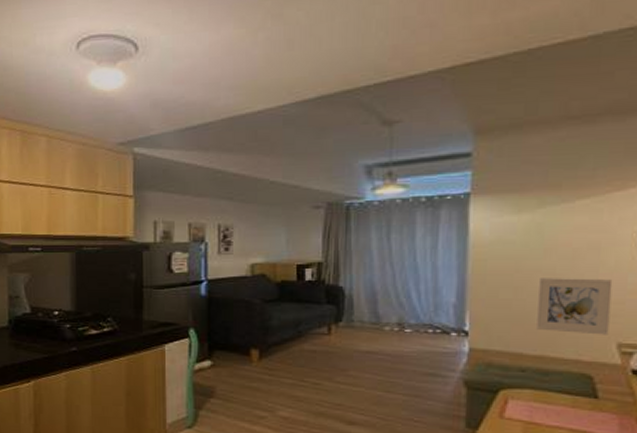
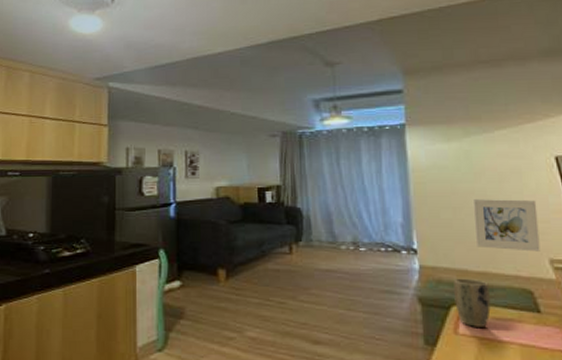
plant pot: none [504,361,544,412] -> present [453,278,491,327]

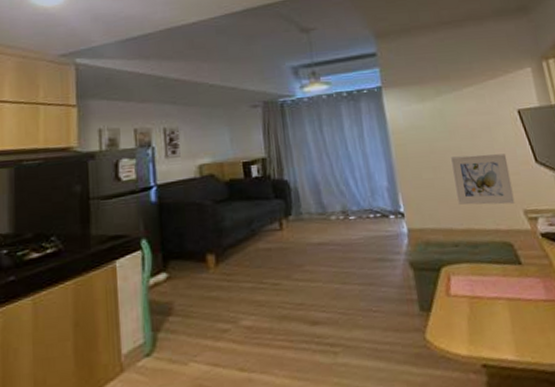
plant pot: present [453,278,491,327] -> none [441,237,478,287]

